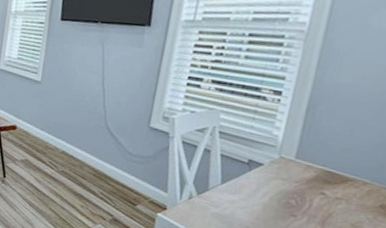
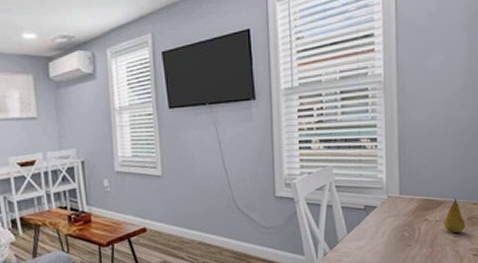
fruit: none [344,180,376,219] -> present [443,199,465,233]

